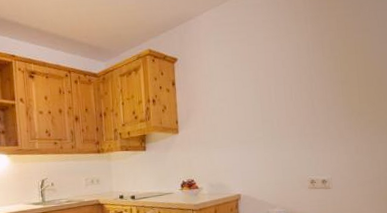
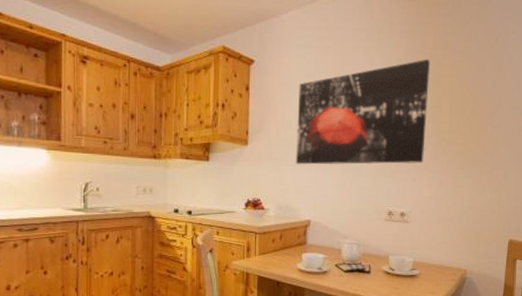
wall art: none [219,39,339,146] -> present [295,59,431,165]

